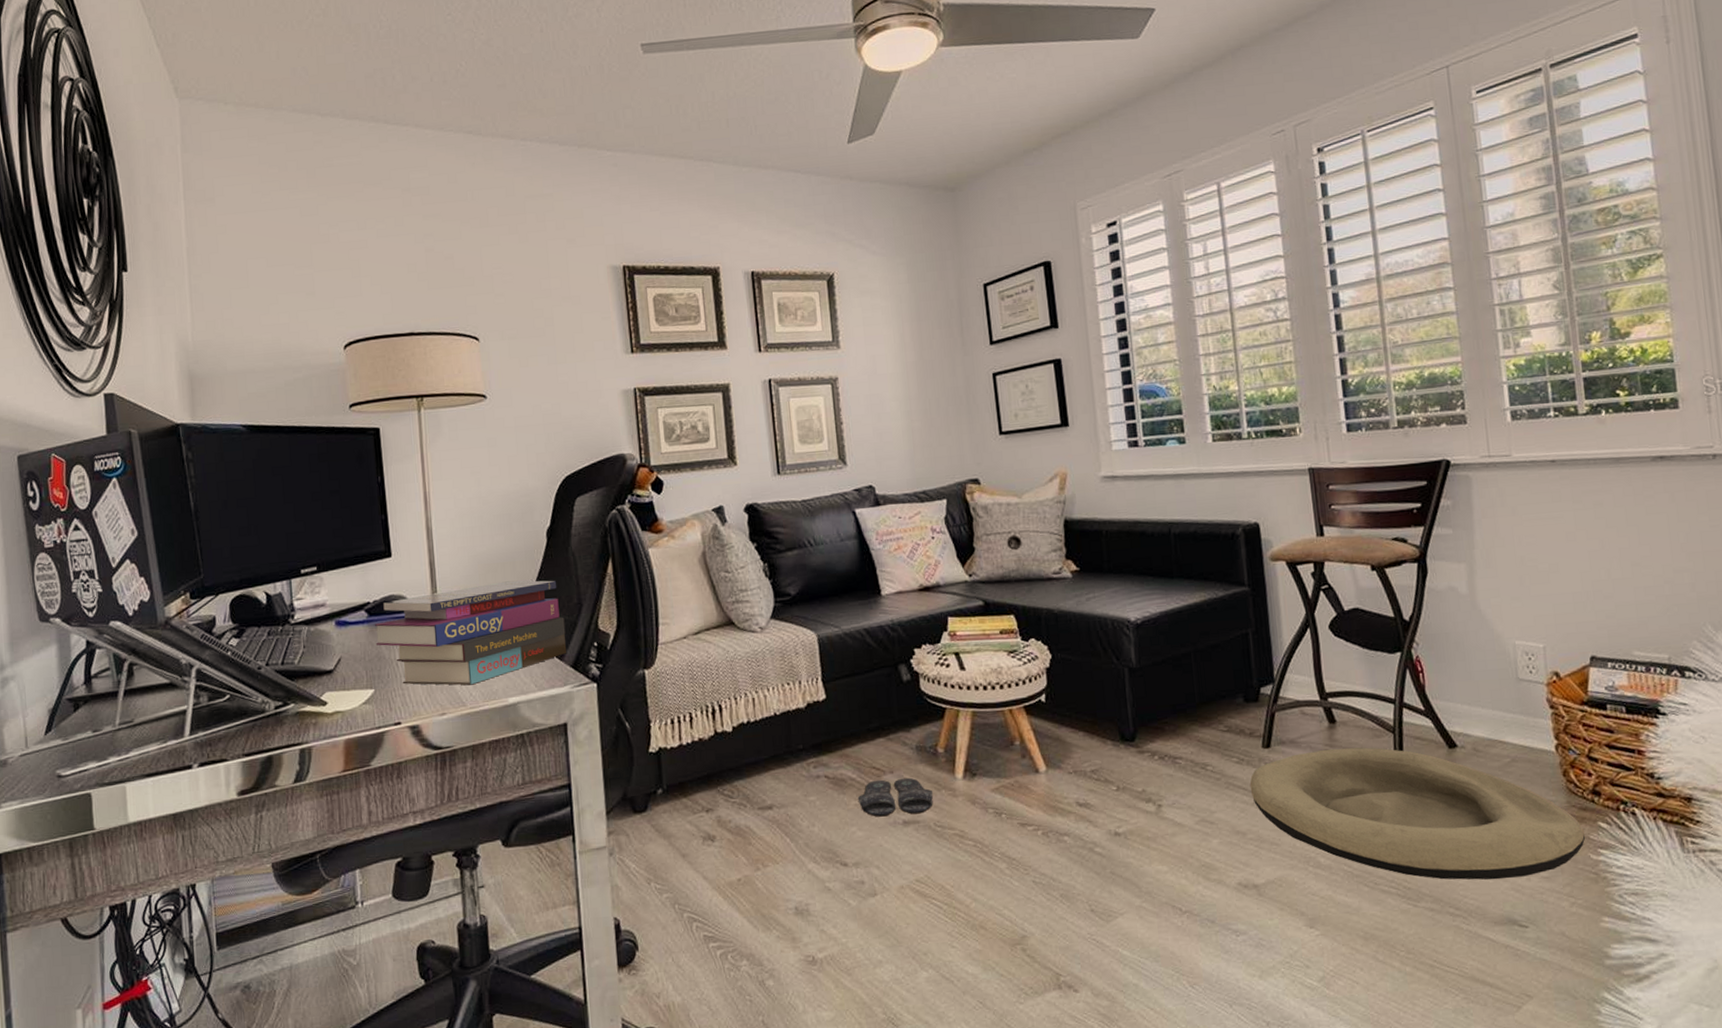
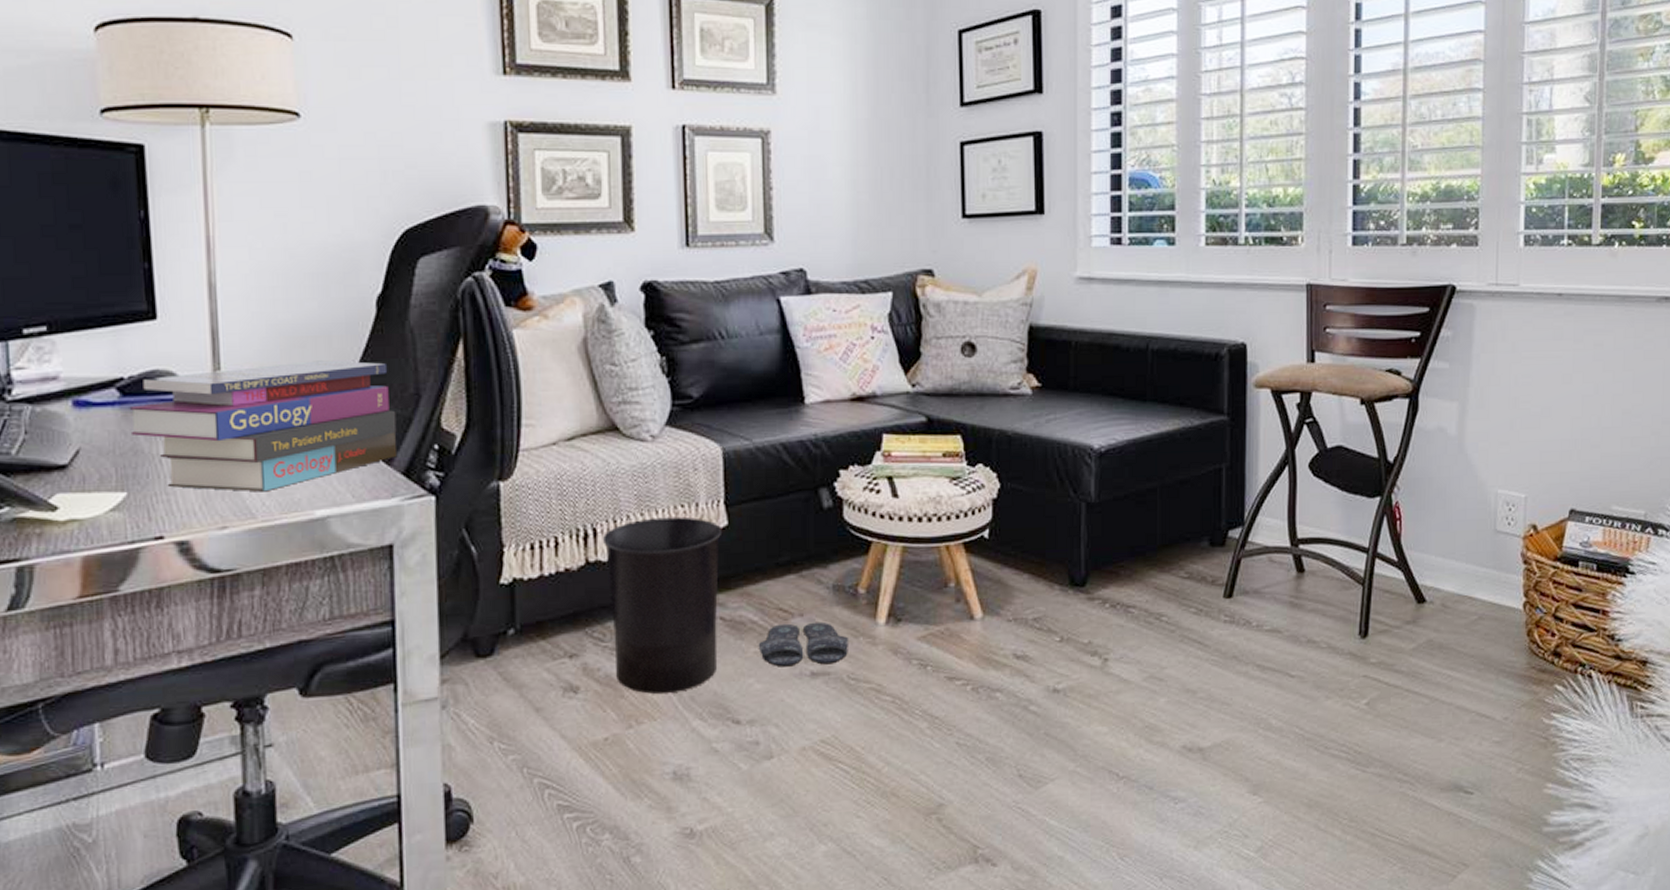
waste bin: none [727,692,826,841] -> present [603,516,721,694]
dog bed: present [1249,747,1585,880] -> none [1206,600,1540,744]

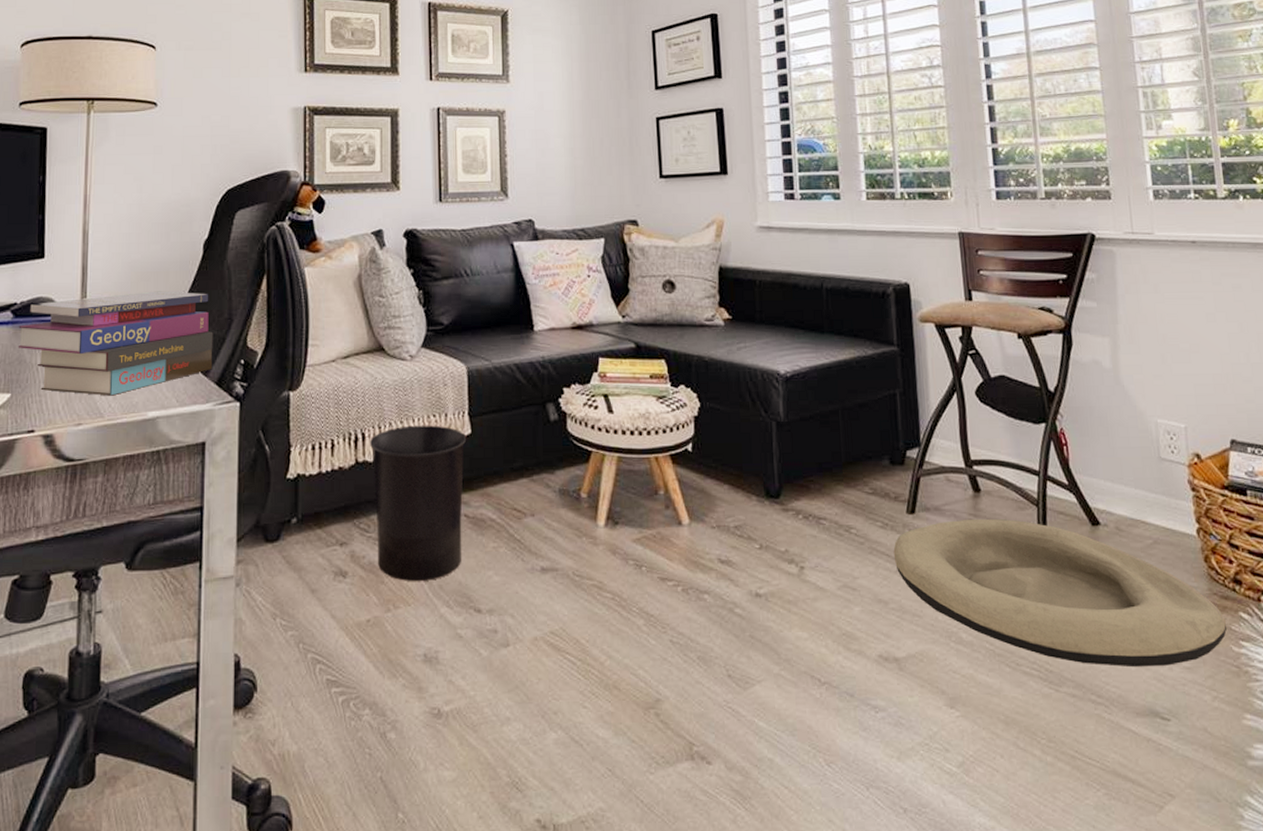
slippers: present [758,621,848,667] -> none [496,522,573,562]
dog bed: none [1206,600,1540,744] -> present [893,518,1227,668]

